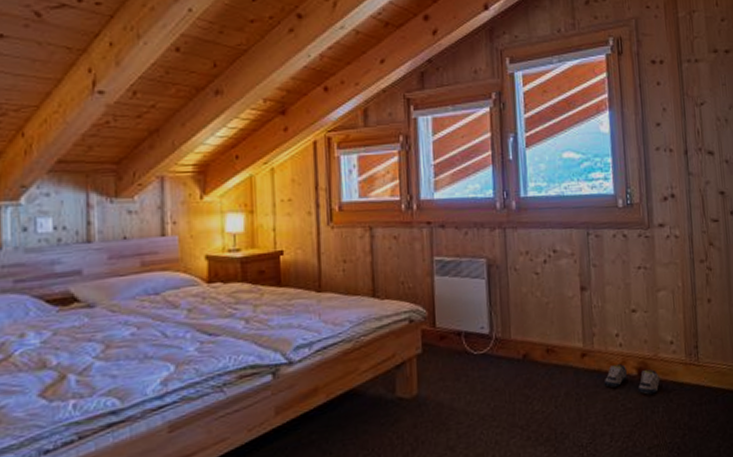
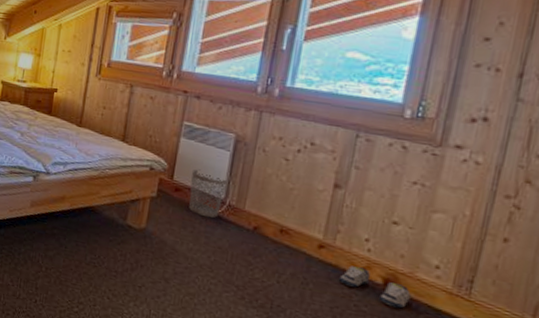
wastebasket: none [452,307,490,360] -> present [189,169,227,218]

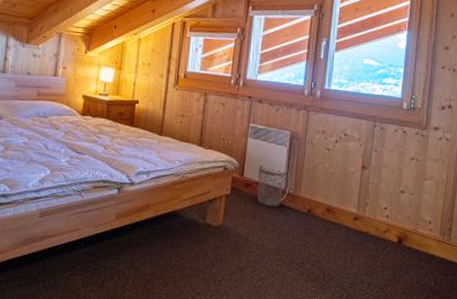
shoe: present [338,266,411,309] -> none [369,231,415,259]

